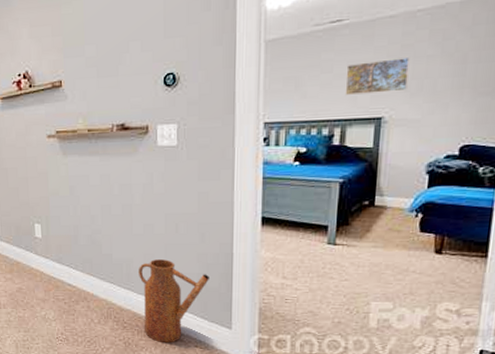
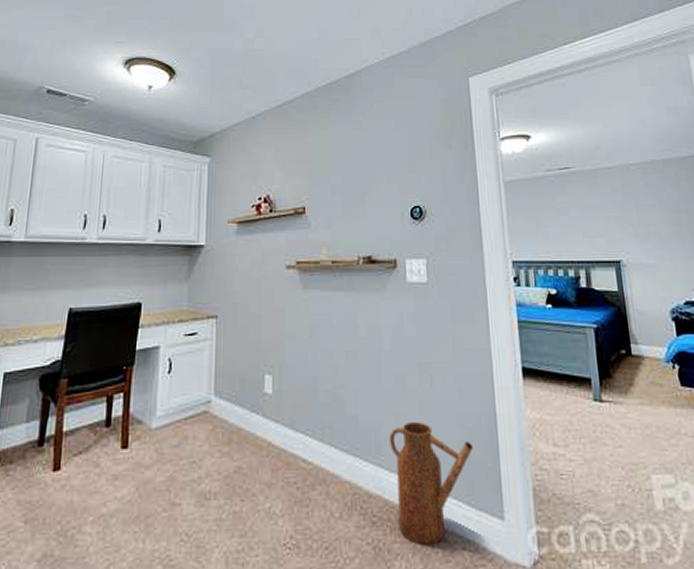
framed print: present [345,57,410,95] -> none [580,205,637,237]

